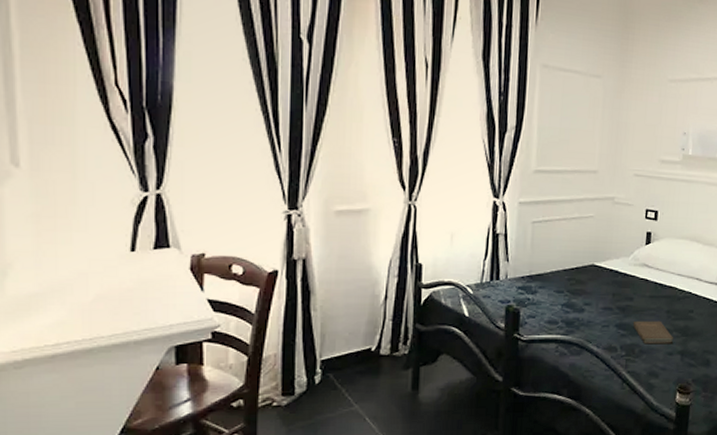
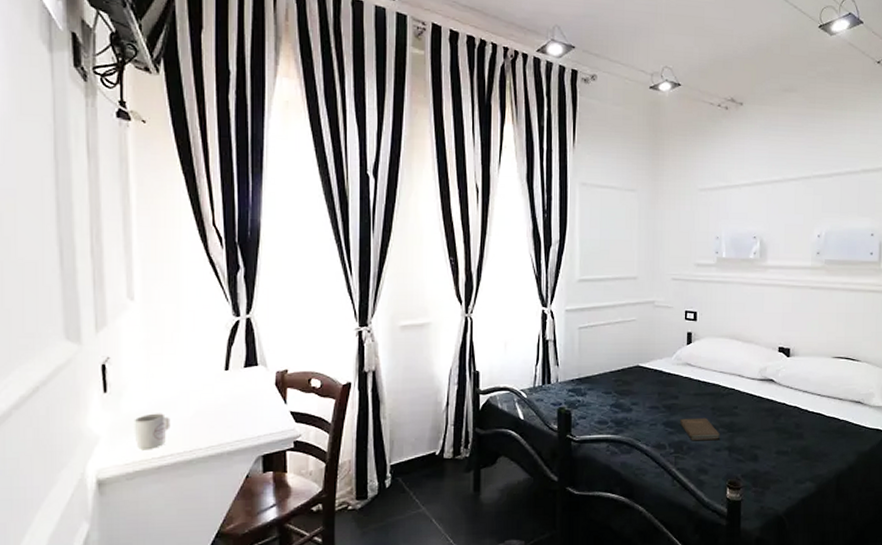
mug: none [22,296,66,337] -> present [134,413,170,451]

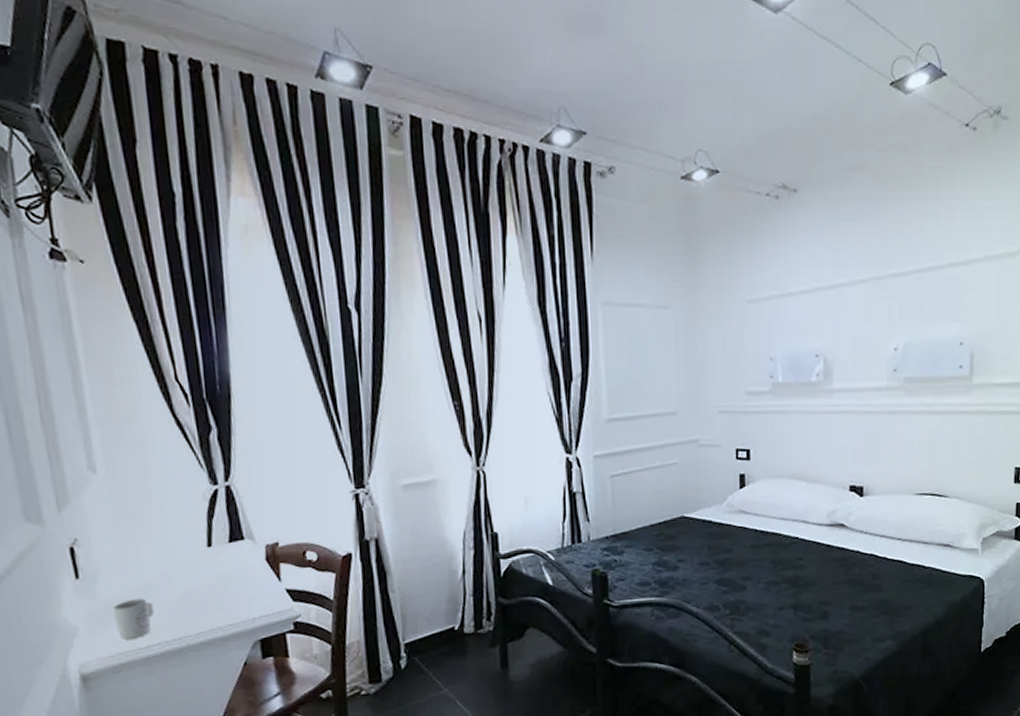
book: present [679,417,721,441] -> none [734,572,784,600]

